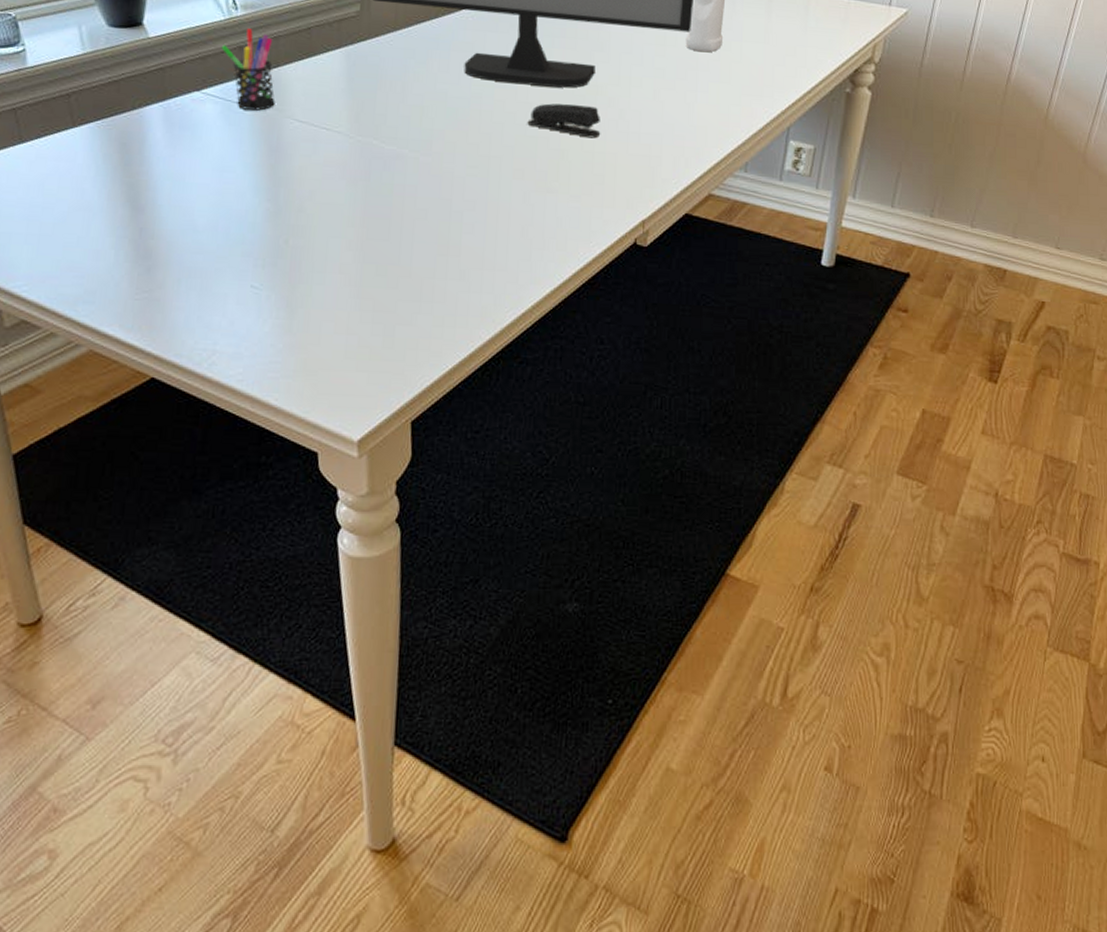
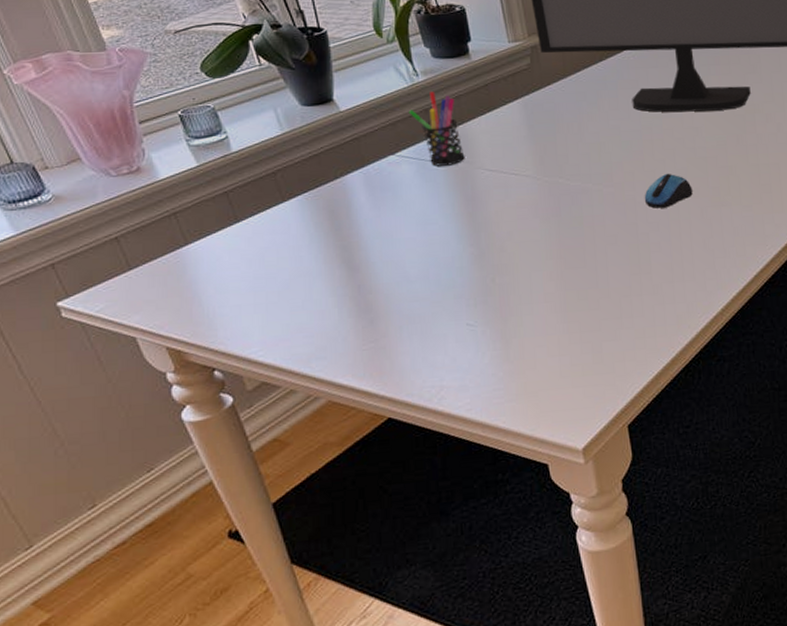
computer mouse: none [463,148,518,187] -> present [644,173,693,208]
stapler: present [527,103,601,139] -> none [696,123,763,153]

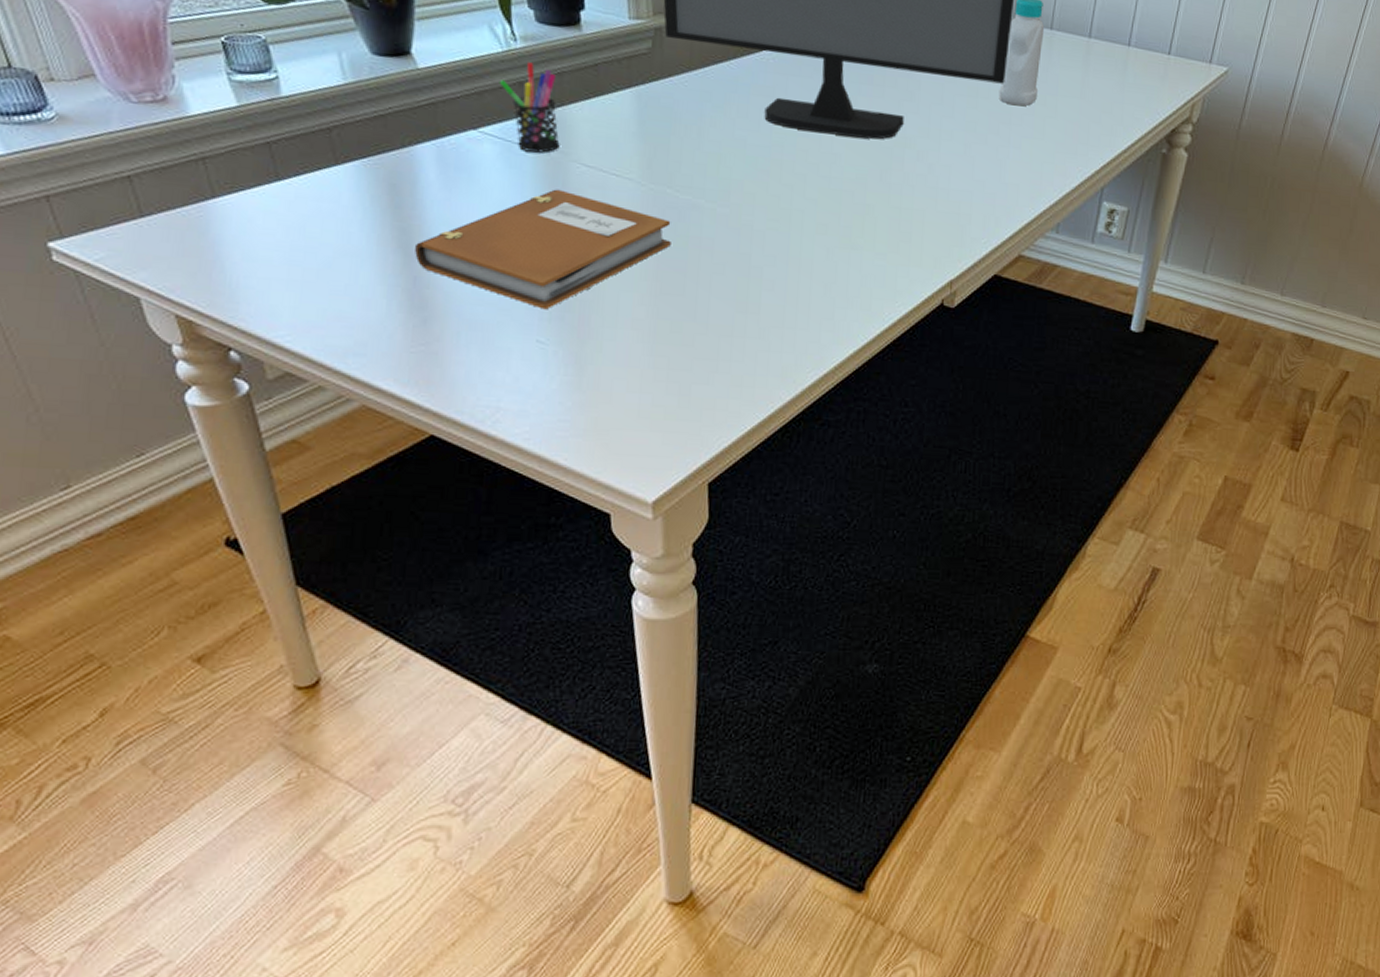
notebook: none [356,193,569,297] -> present [415,189,671,310]
computer mouse: present [644,173,693,208] -> none [763,201,821,241]

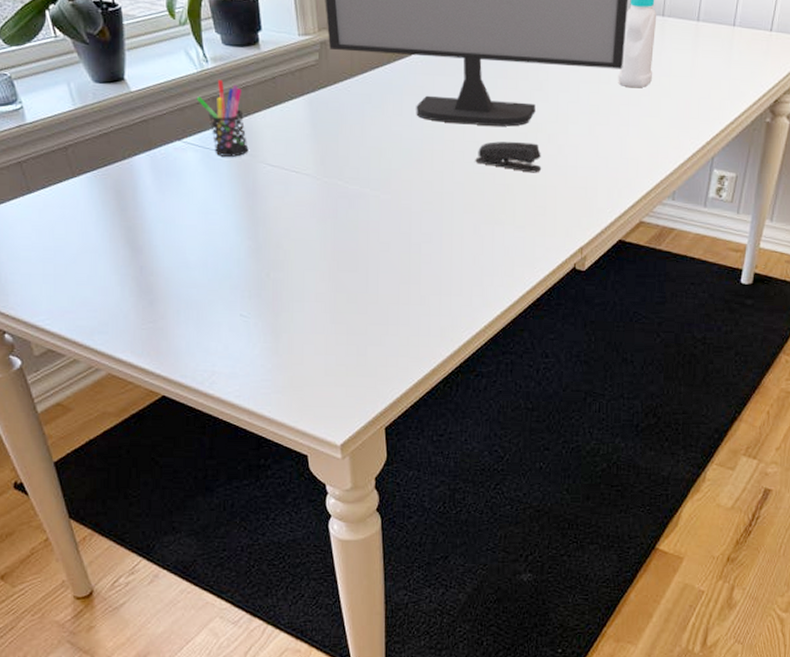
notebook: present [415,189,671,310] -> none [140,187,344,289]
stapler: none [831,155,909,194] -> present [475,141,542,173]

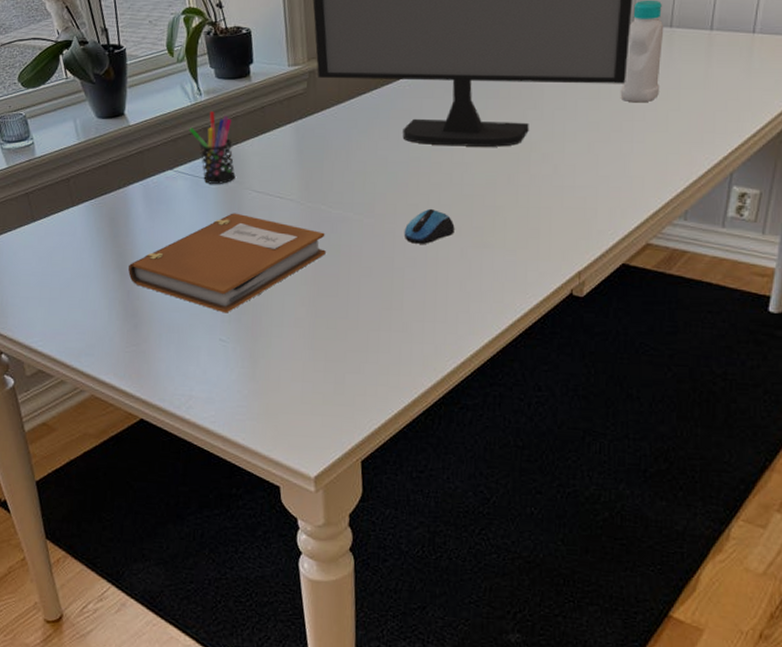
notebook: none [140,187,344,289] -> present [128,213,326,313]
computer mouse: none [419,185,468,220] -> present [404,208,455,244]
stapler: present [475,141,542,173] -> none [463,162,536,194]

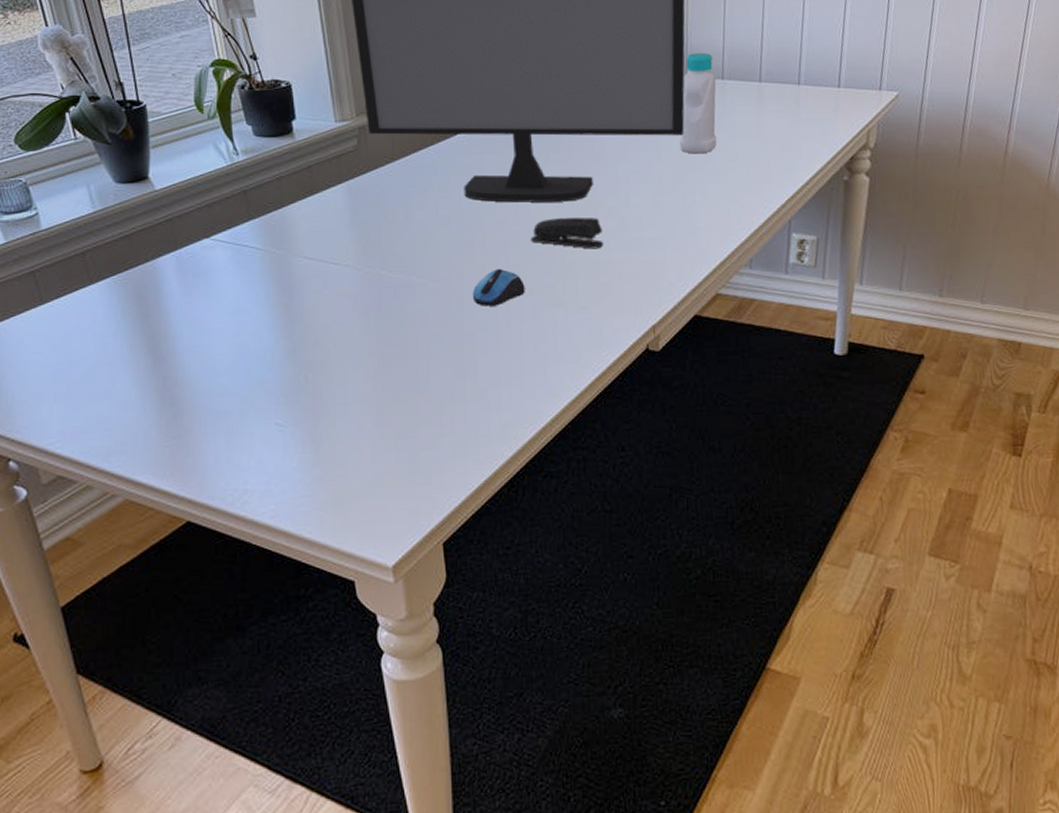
notebook: present [128,213,326,313] -> none [163,283,389,394]
pen holder: present [189,111,236,184] -> none [226,172,283,252]
stapler: none [463,162,536,194] -> present [531,217,604,249]

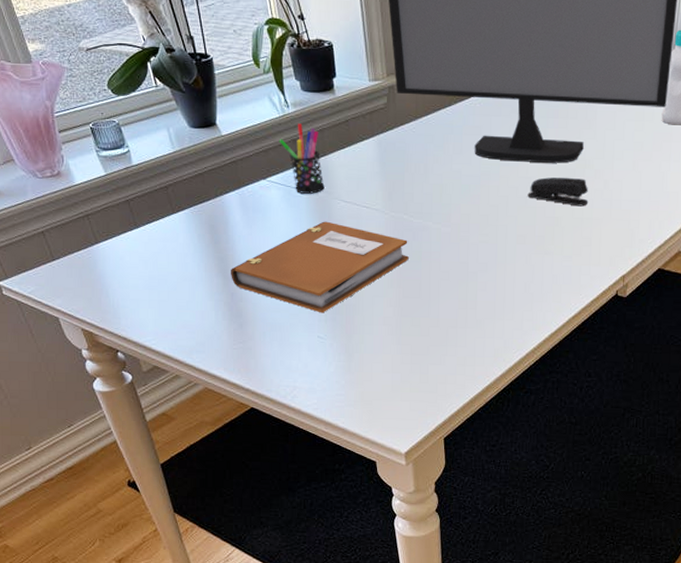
notebook: none [163,283,389,394] -> present [231,221,409,313]
pen holder: none [226,172,283,252] -> present [279,123,325,194]
computer mouse: present [472,268,525,306] -> none [476,218,520,251]

